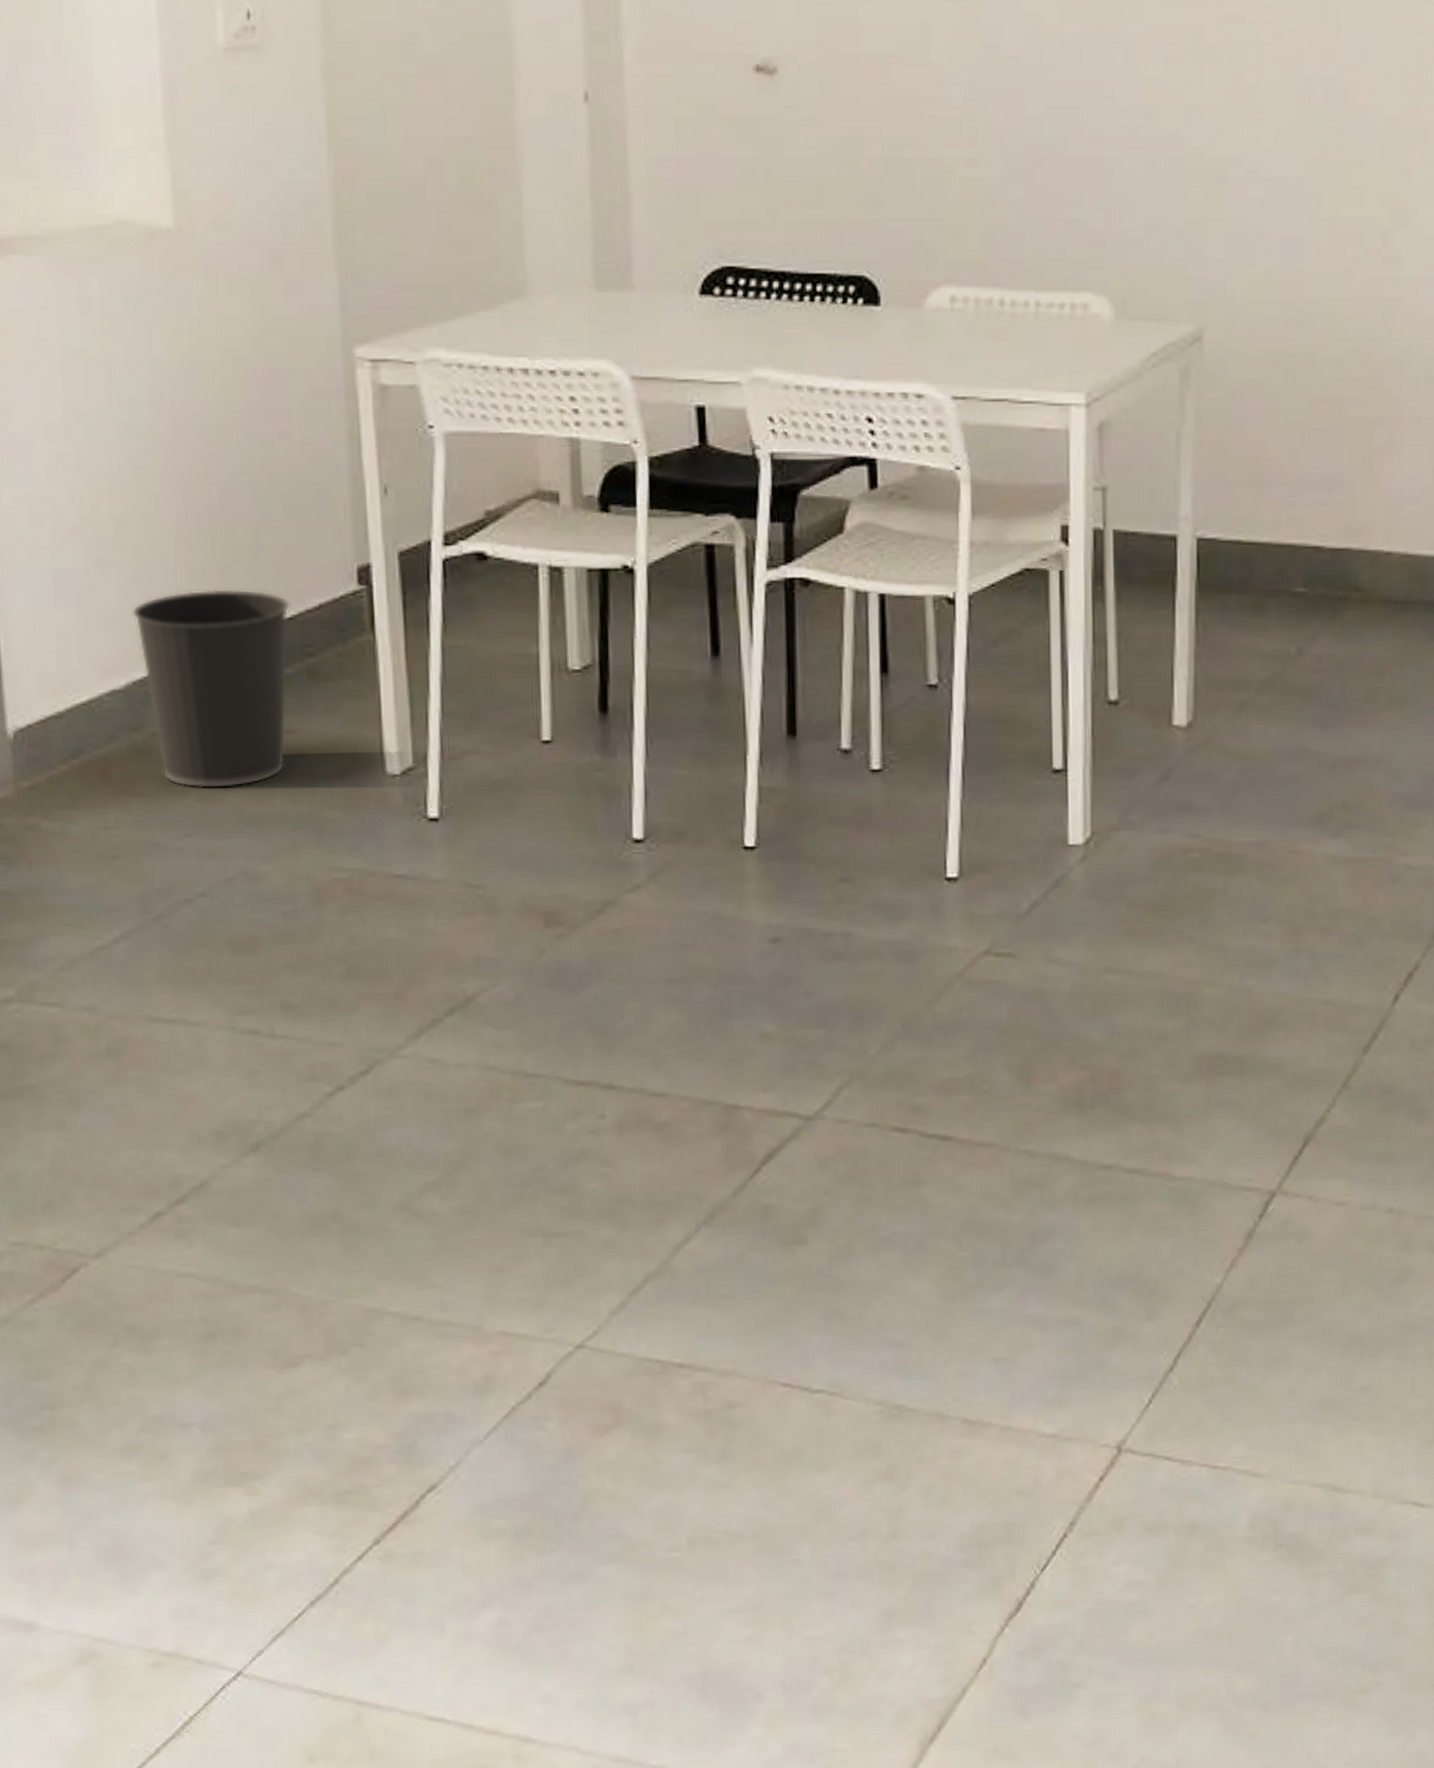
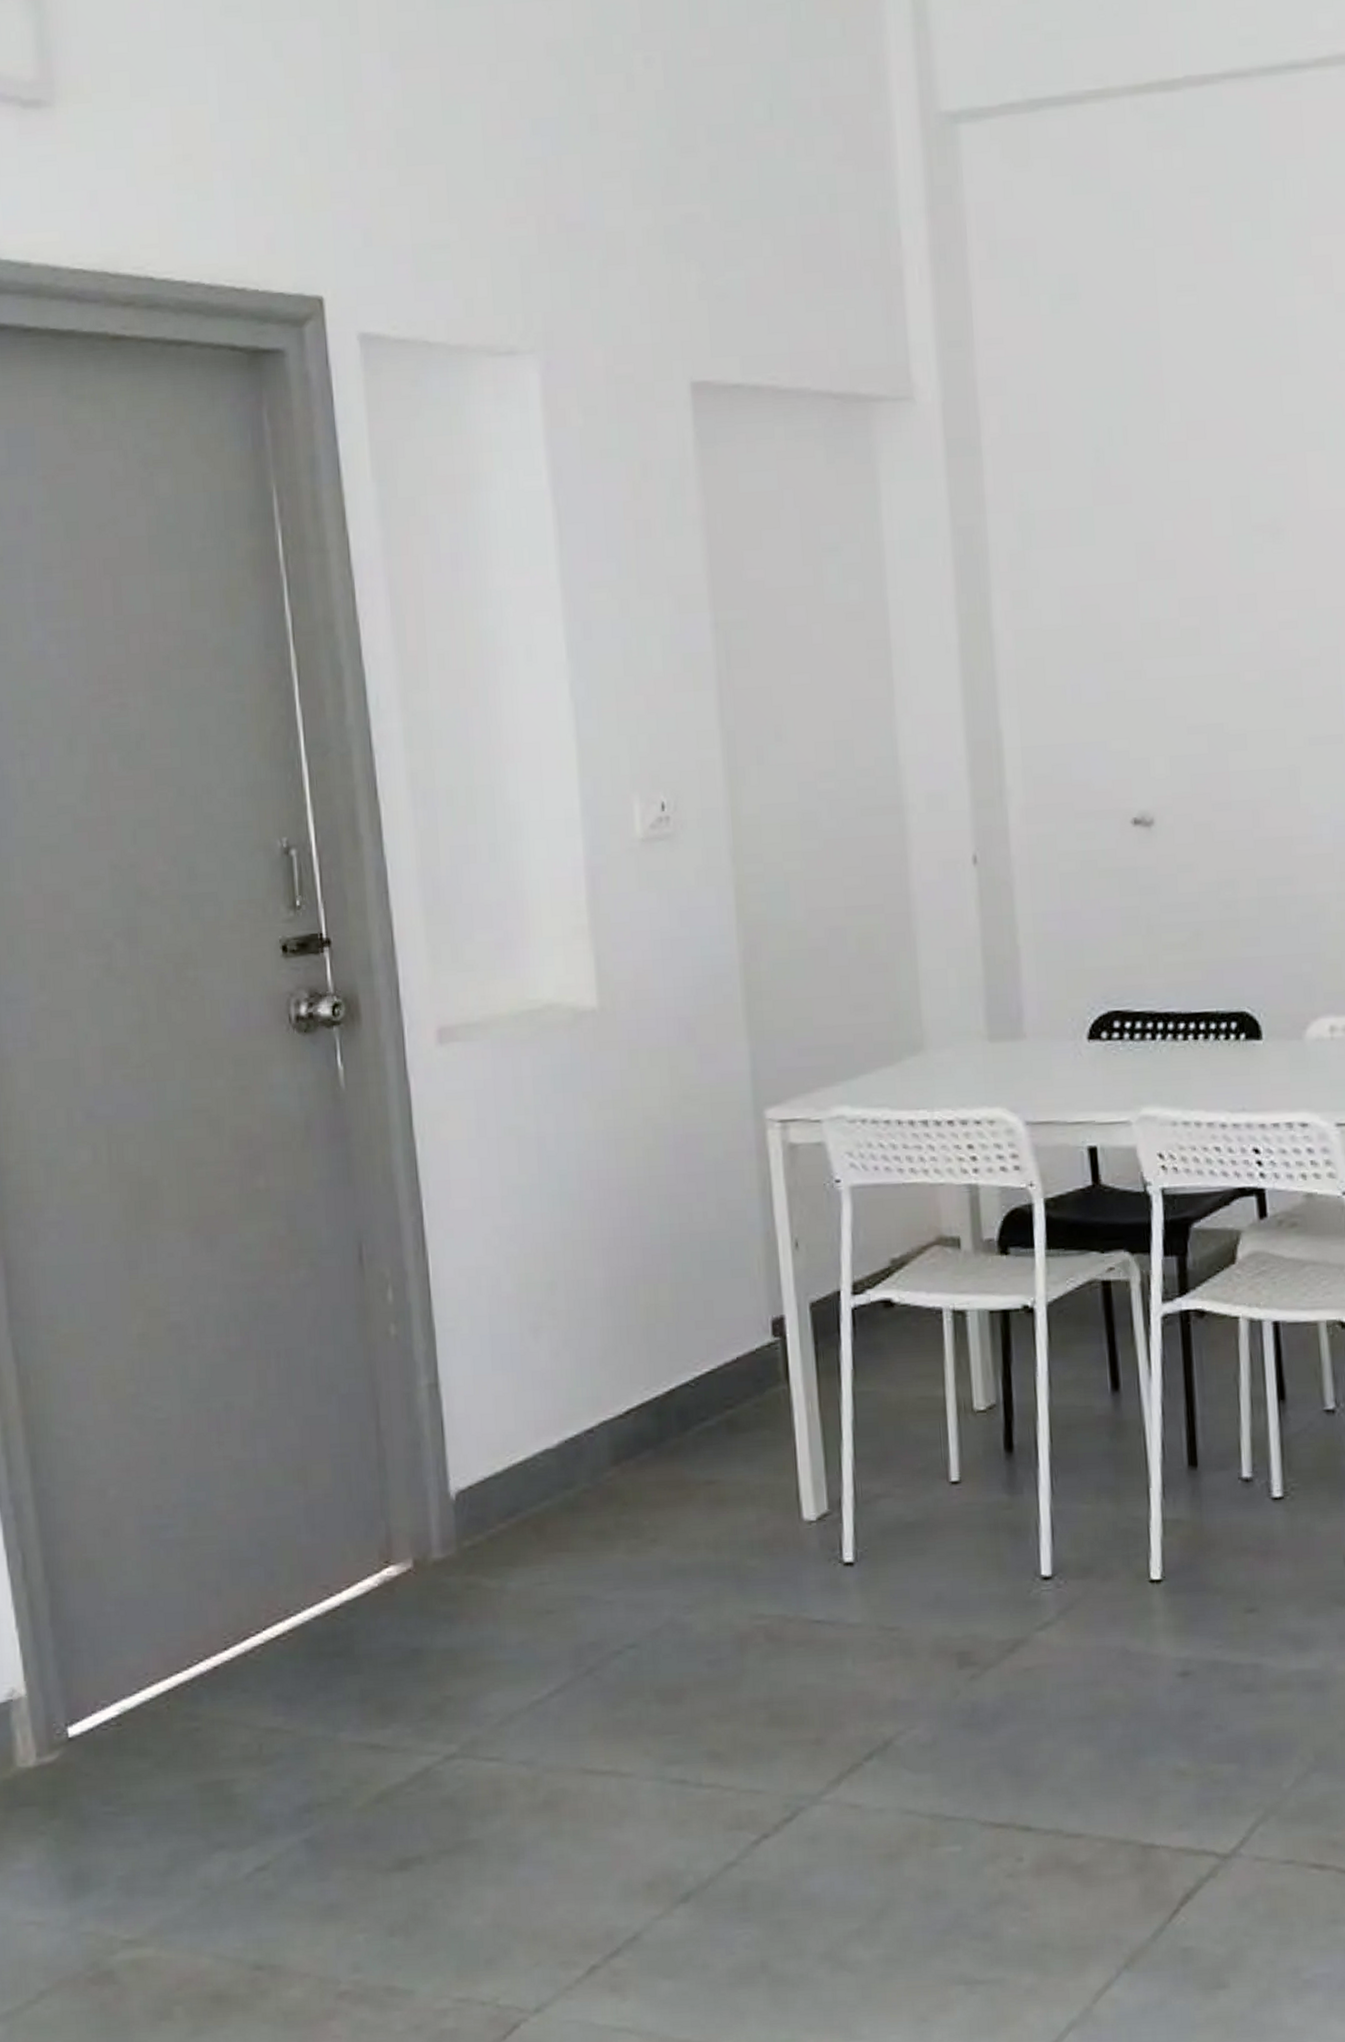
wastebasket: present [131,589,290,789] -> none [563,1346,710,1542]

